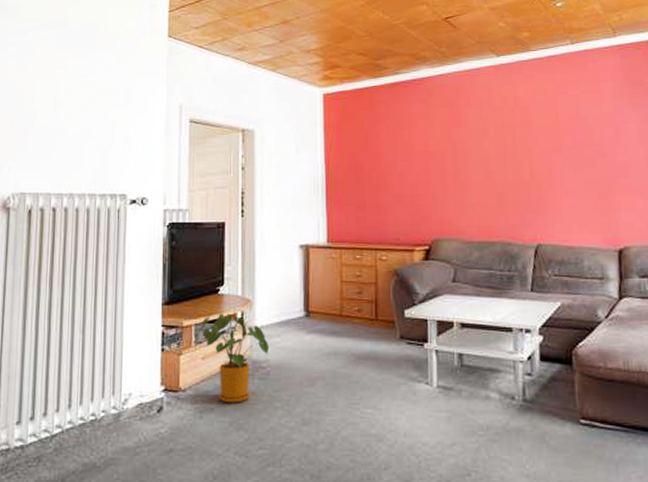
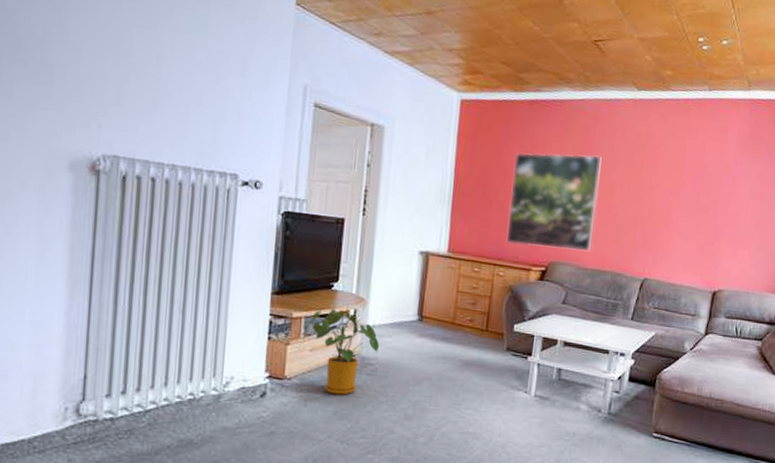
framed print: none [383,126,474,227] -> present [506,153,602,252]

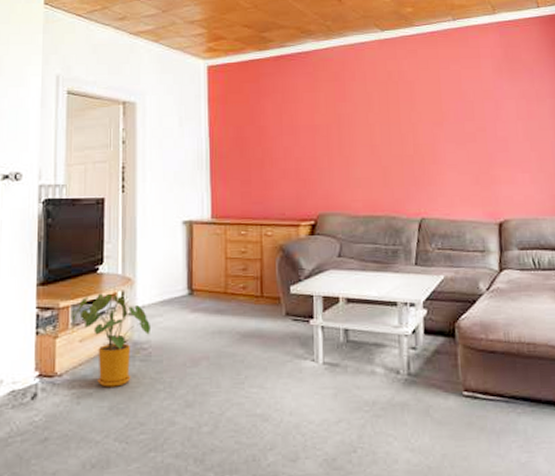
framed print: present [506,153,602,252] -> none [269,100,359,202]

